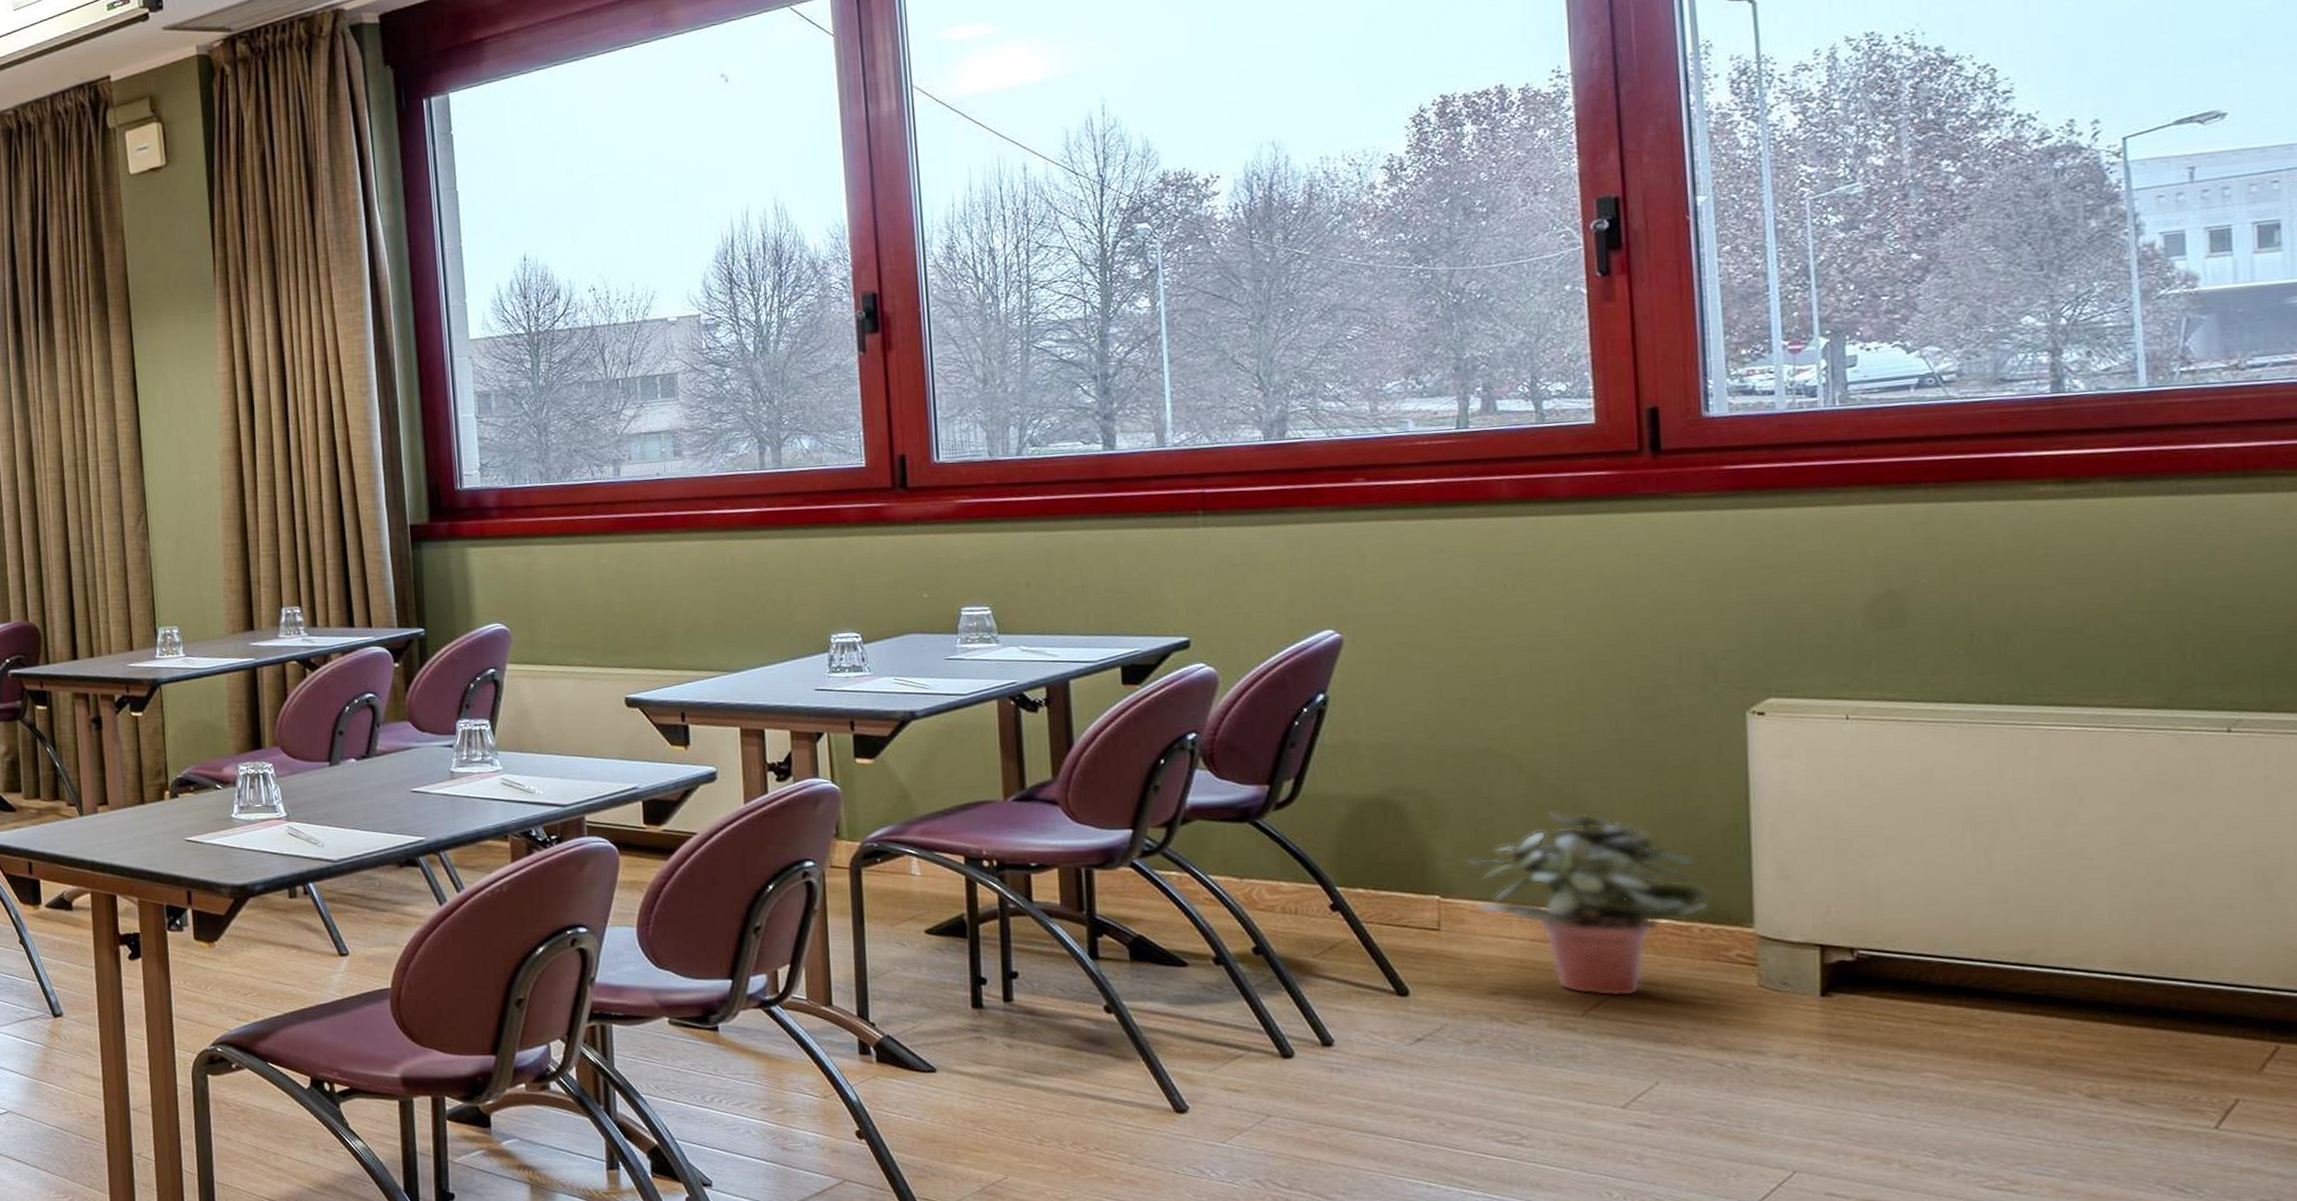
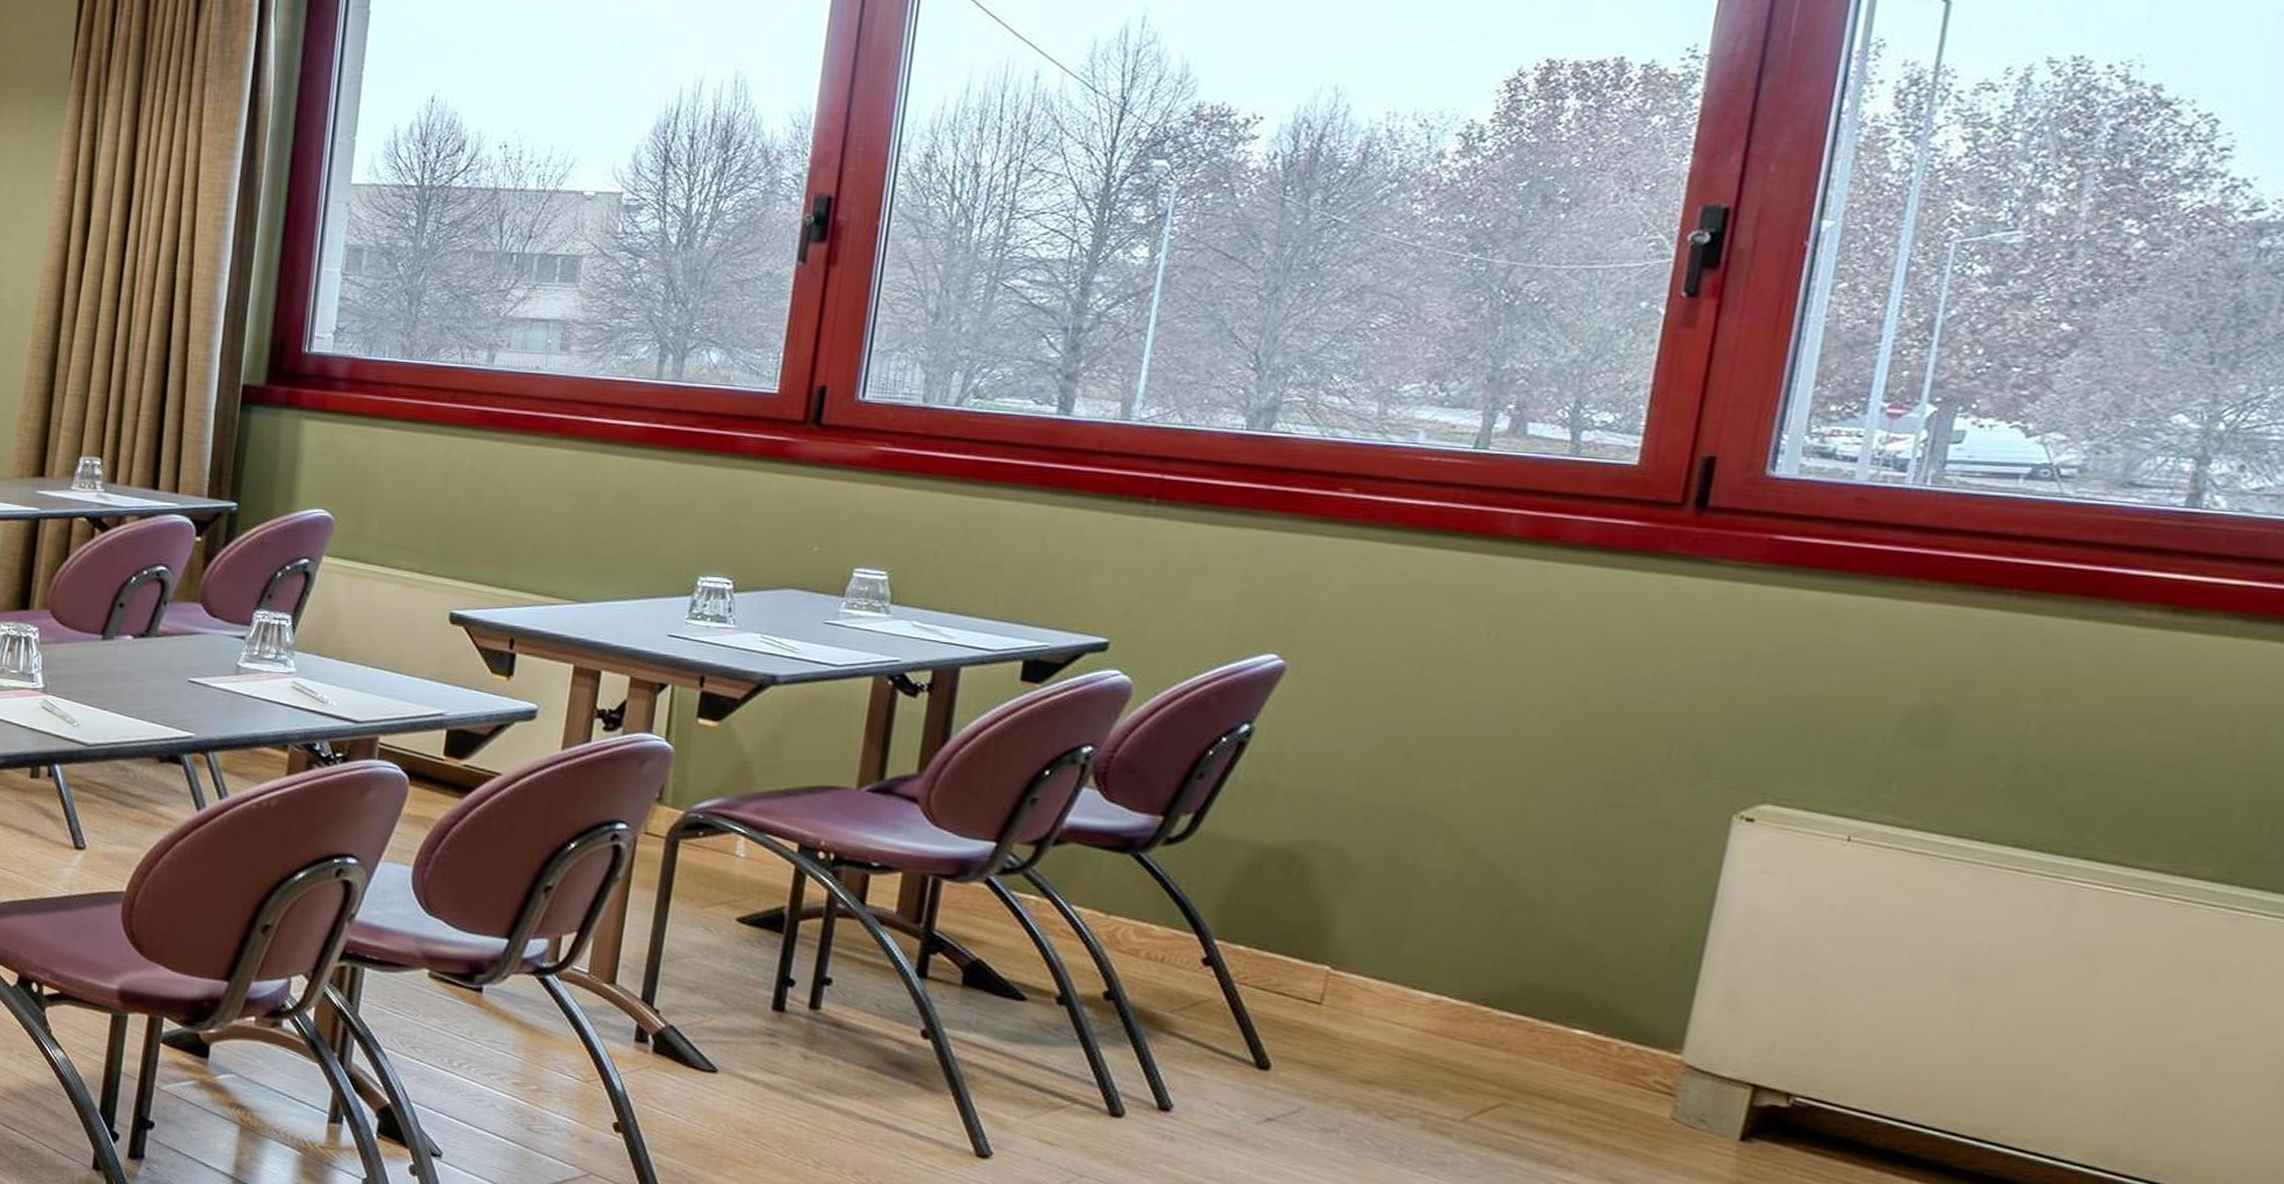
potted plant: present [1466,811,1712,997] -> none [1368,892,1643,1108]

